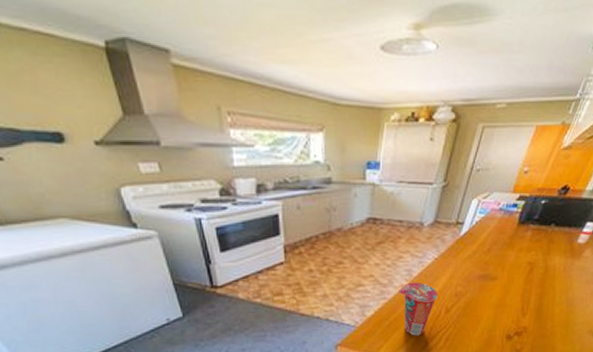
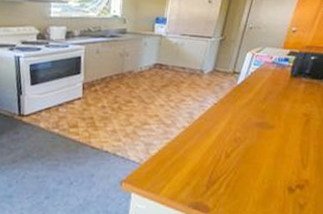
cup: present [399,282,438,336] -> none [181,124,218,179]

